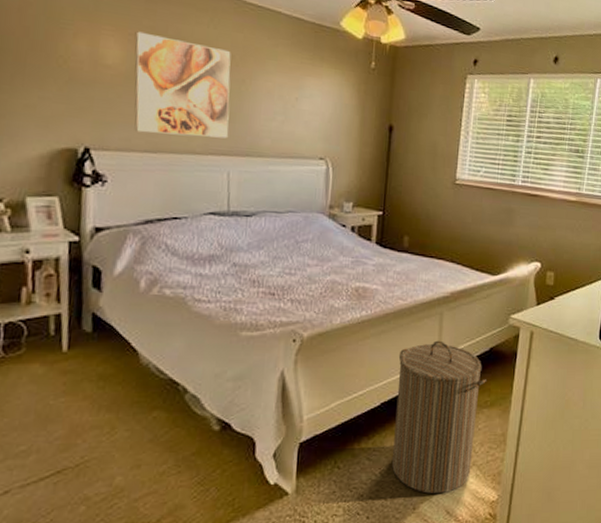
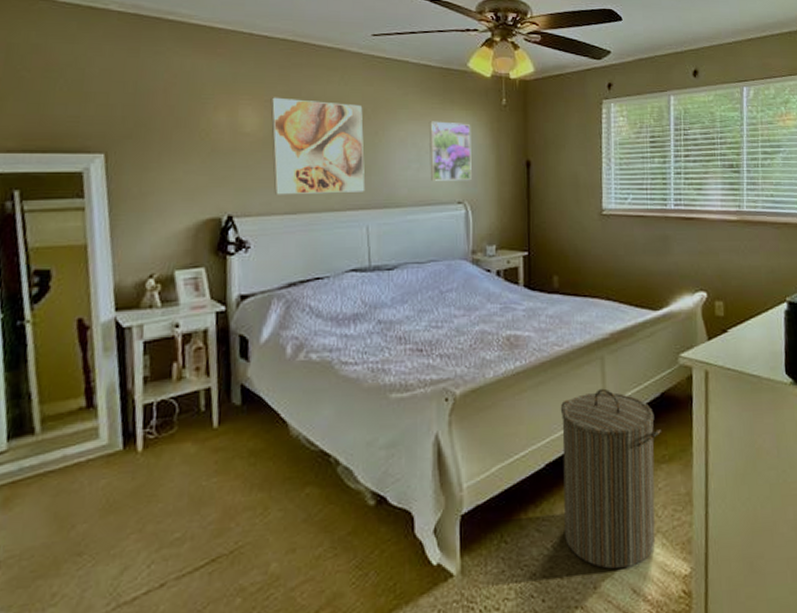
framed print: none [295,75,338,138] -> present [428,121,472,181]

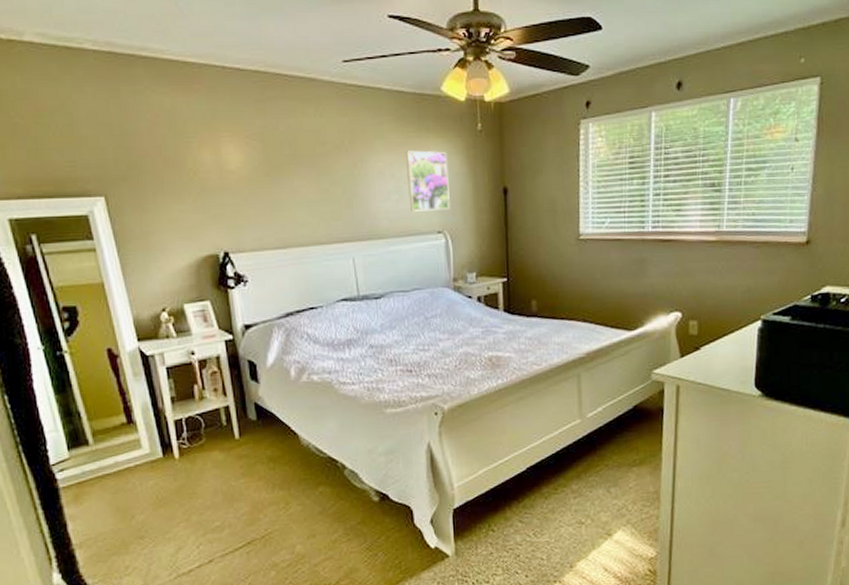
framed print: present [270,97,365,195] -> none [250,132,349,231]
laundry hamper: present [560,388,661,570] -> none [539,402,633,553]

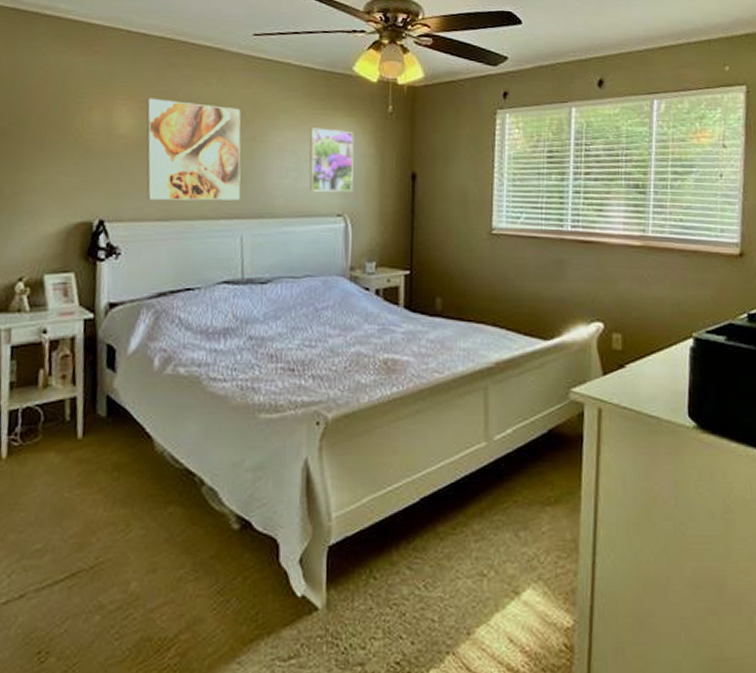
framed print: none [250,132,349,231] -> present [146,98,241,201]

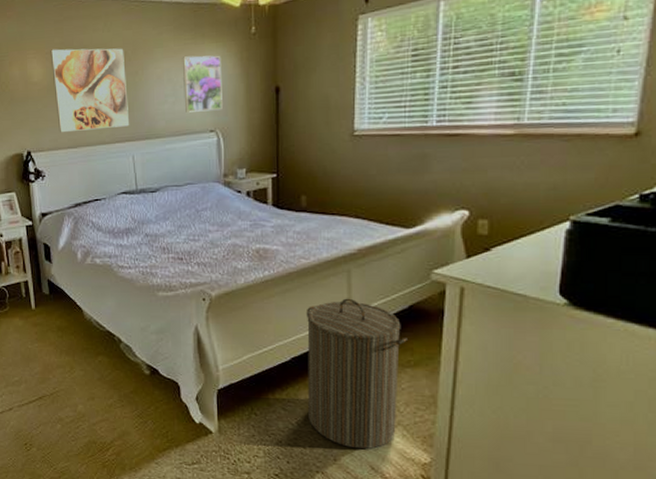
laundry hamper: none [438,421,547,616] -> present [306,298,407,449]

